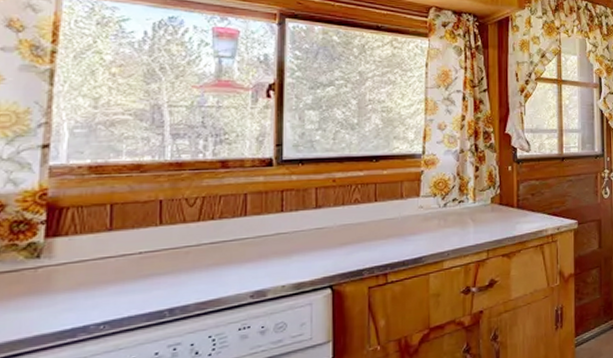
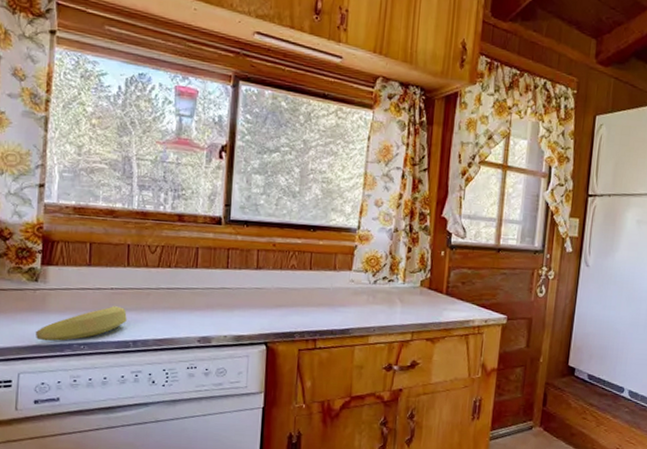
banana: none [36,272,161,329] -> present [35,306,127,342]

